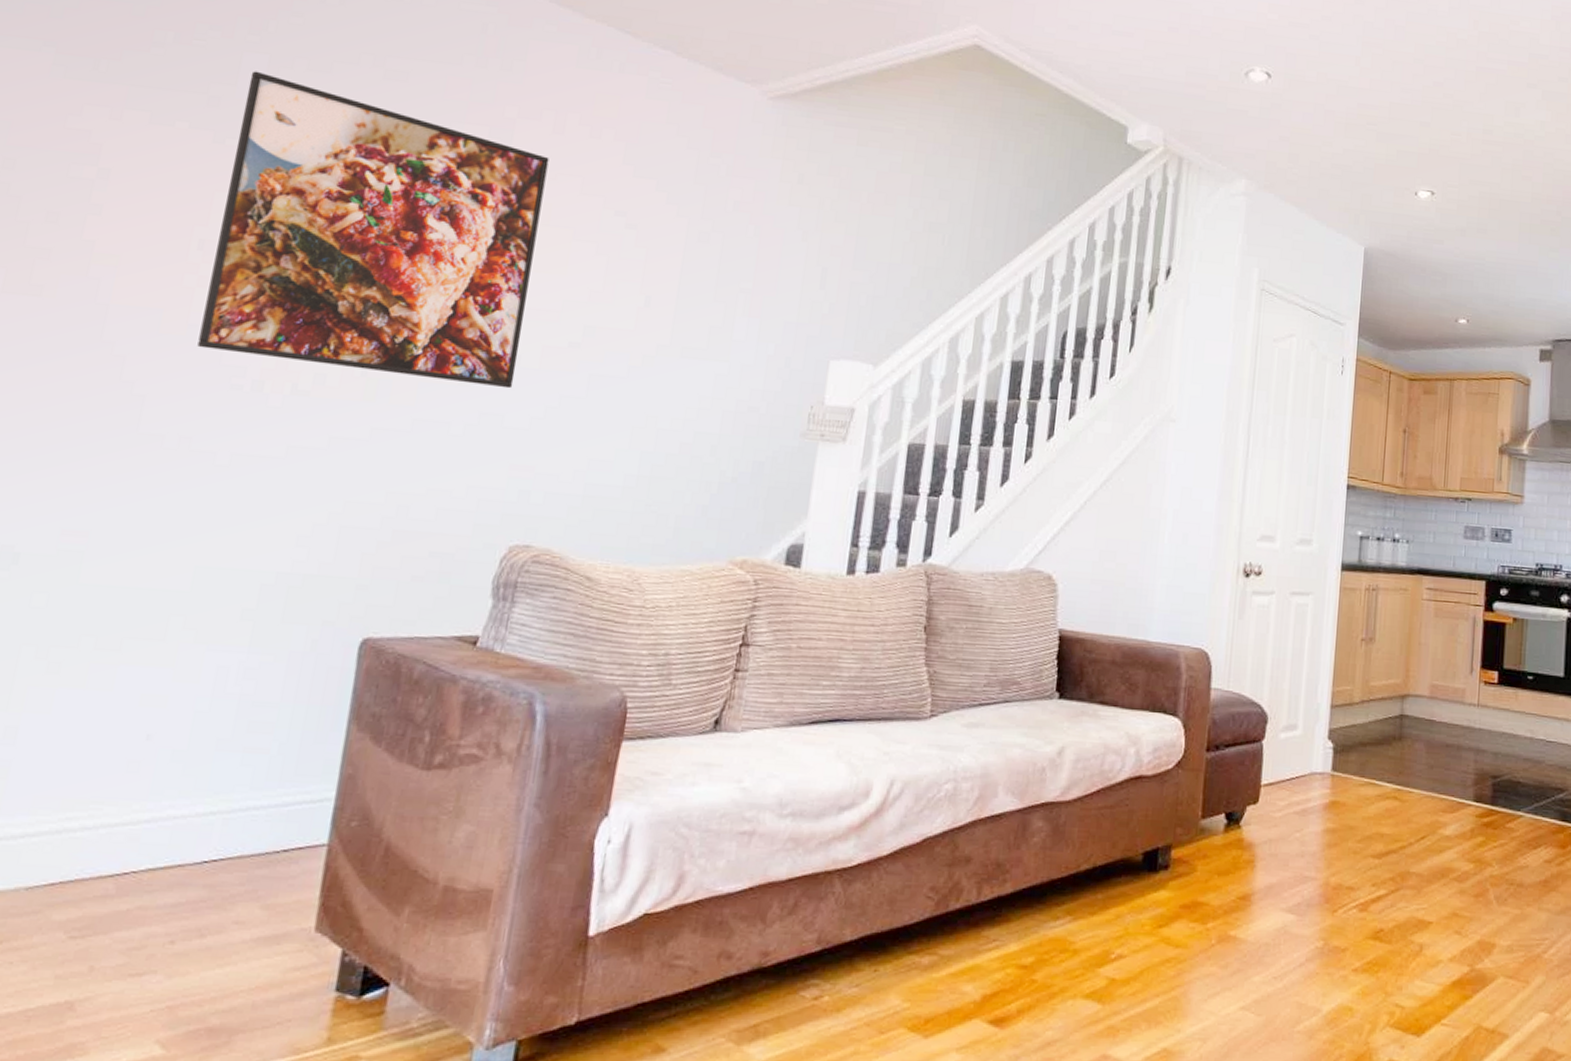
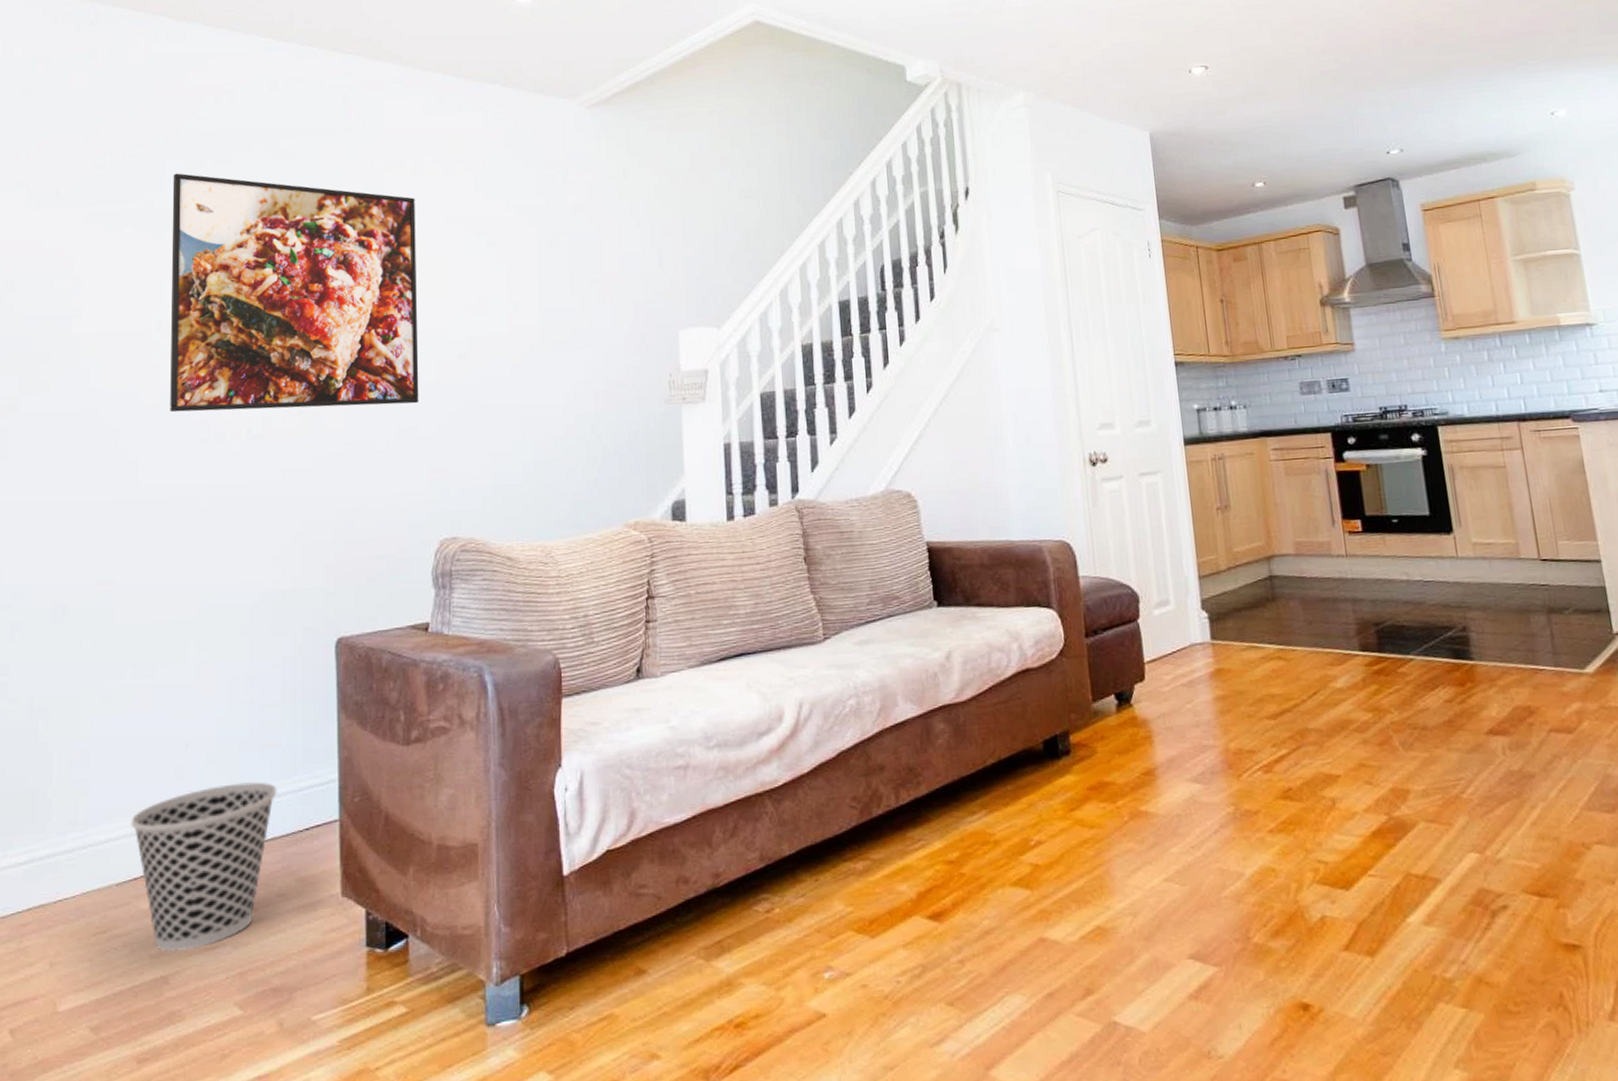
wastebasket: none [57,788,256,975] -> present [131,782,277,952]

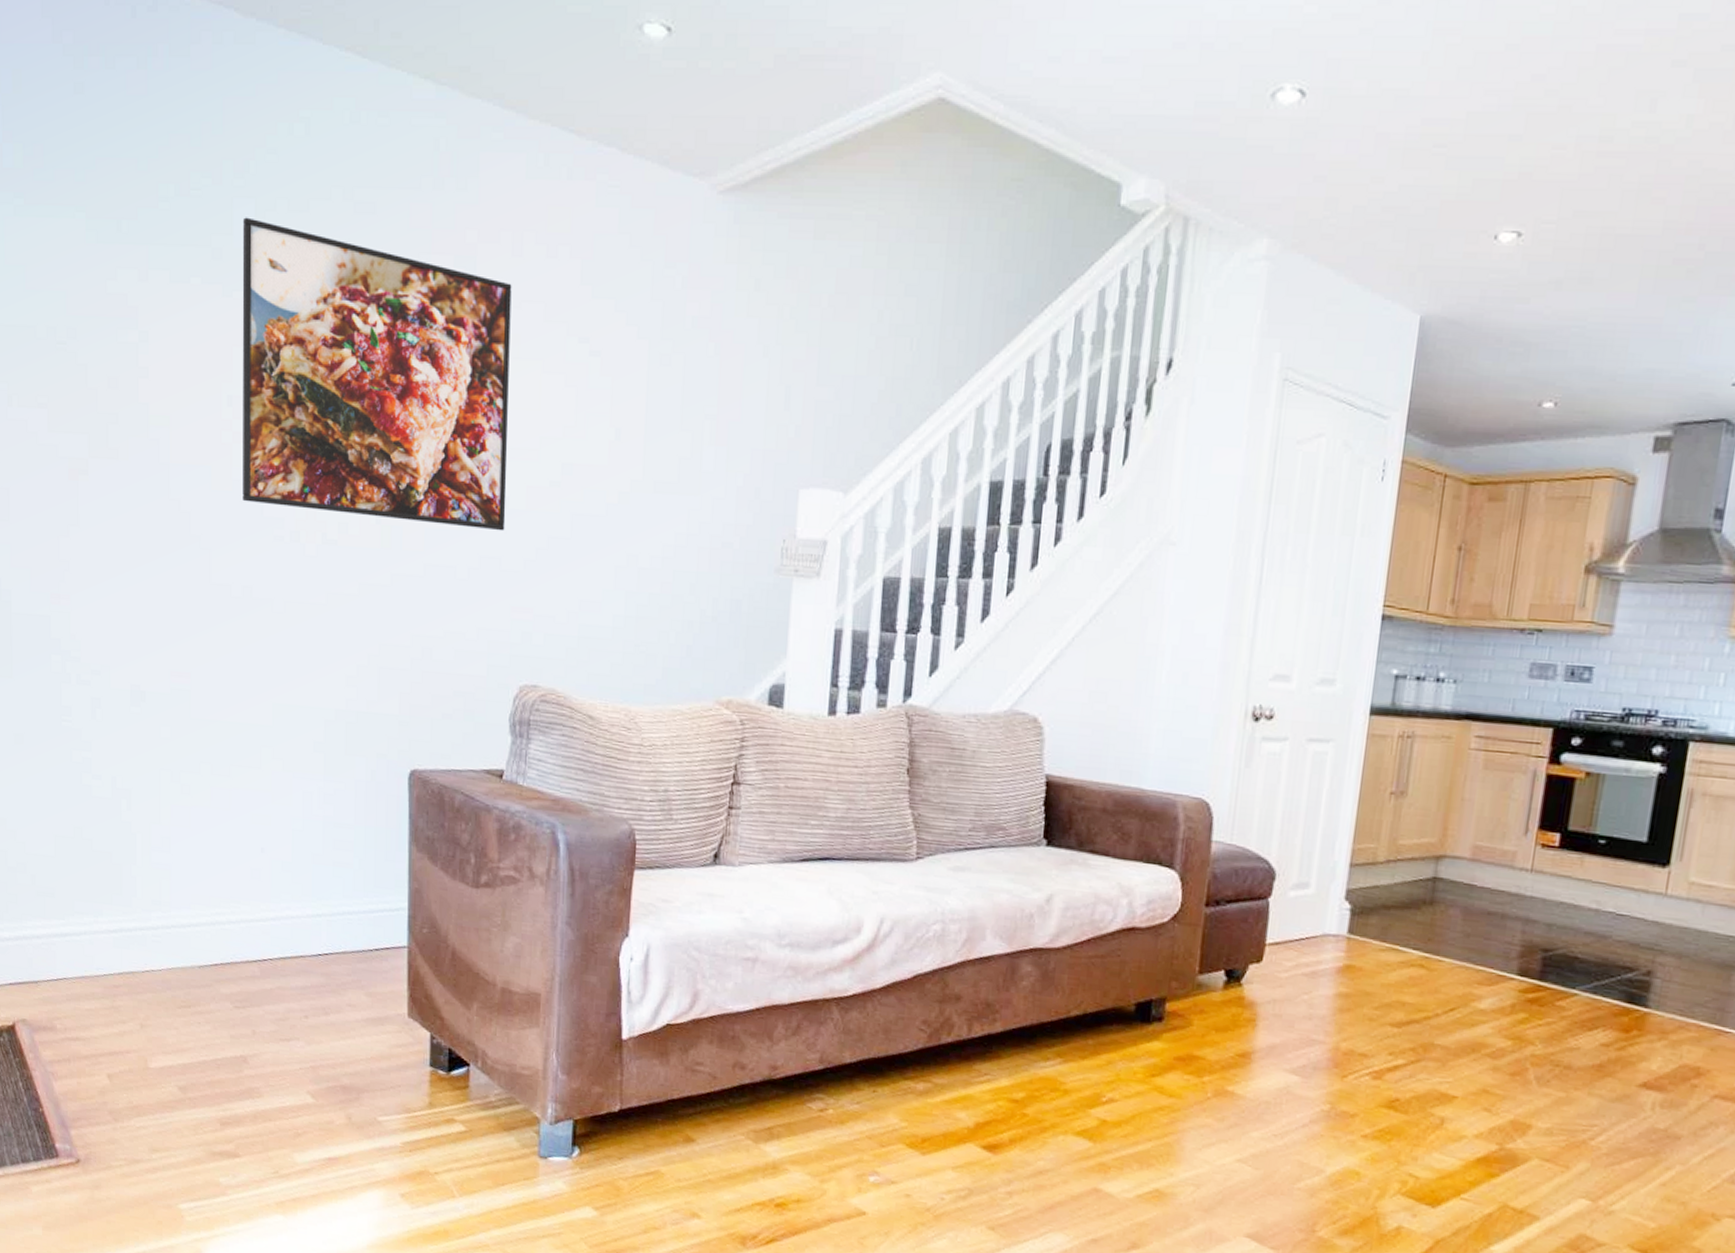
wastebasket: present [131,782,277,952] -> none [211,893,349,1038]

